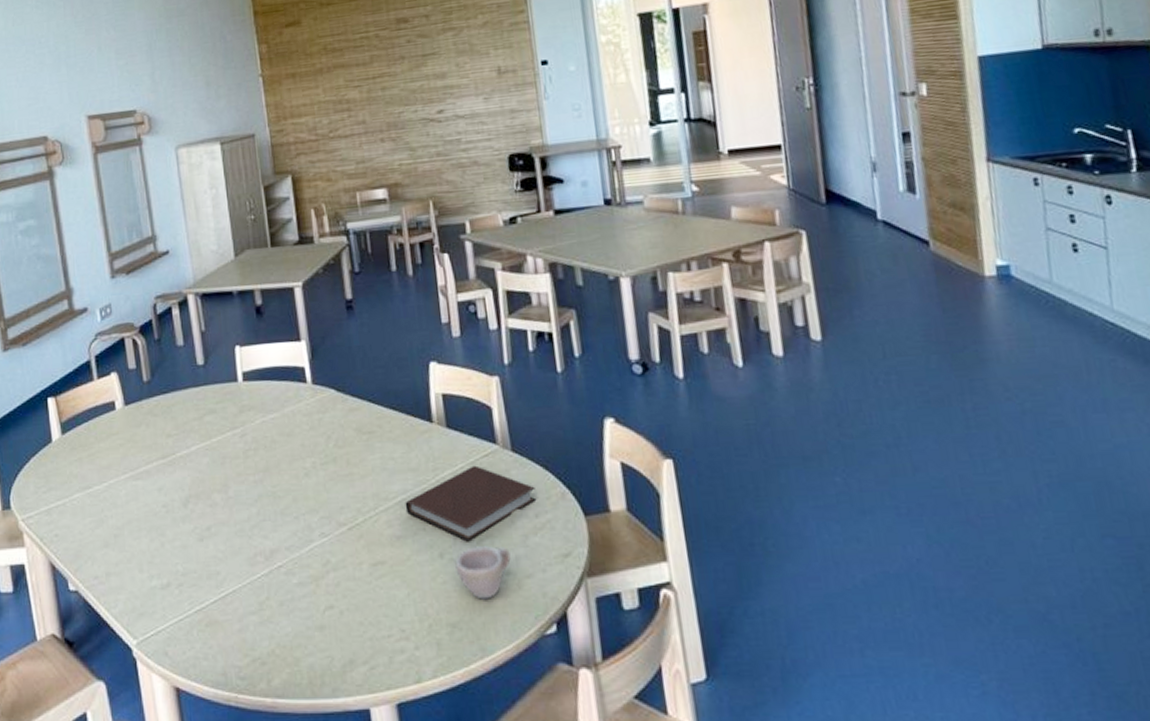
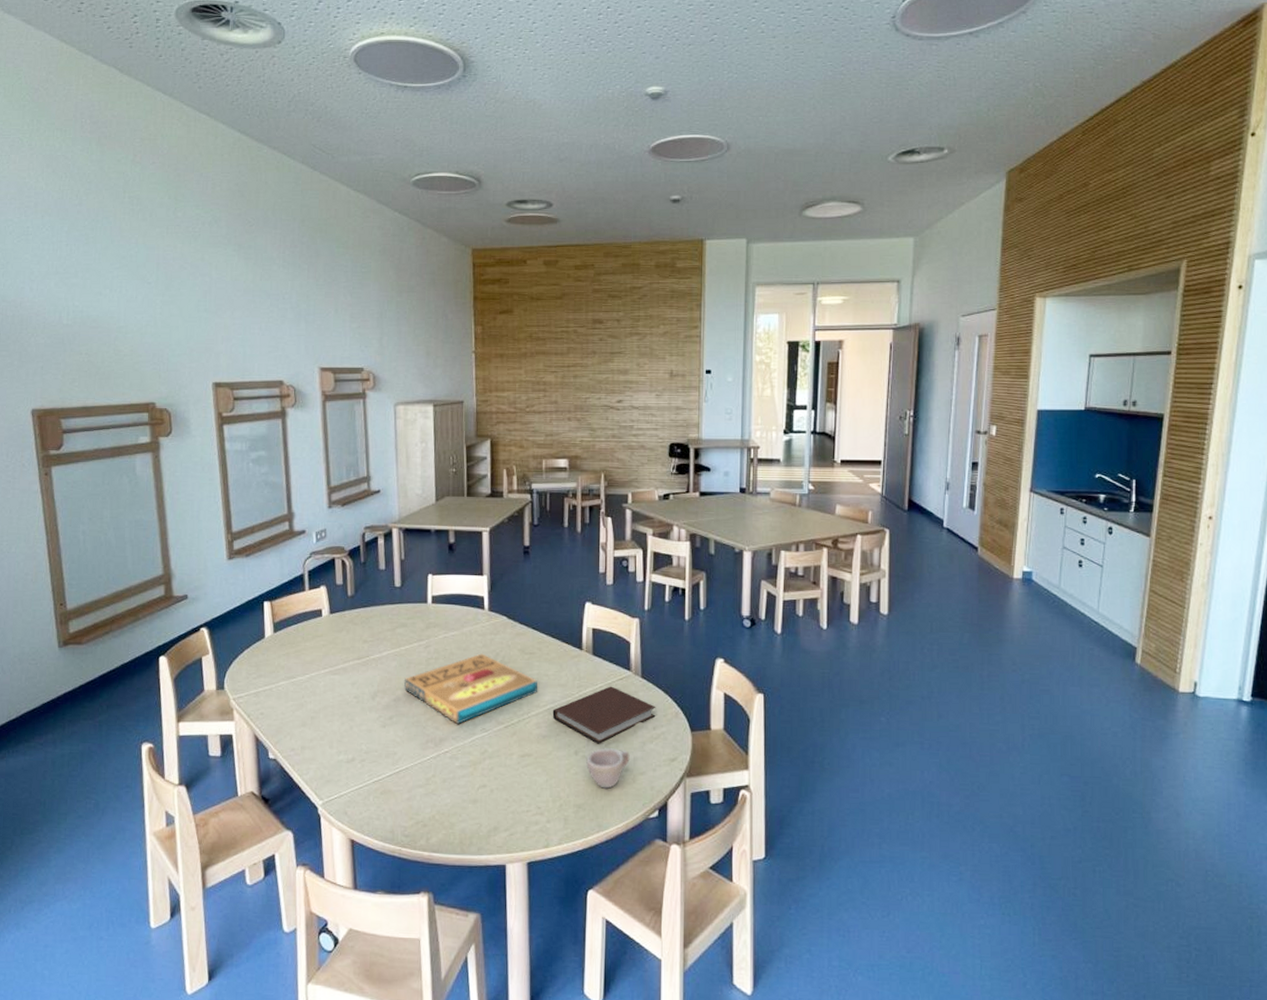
pizza box: none [219,438,383,530] -> present [403,653,537,724]

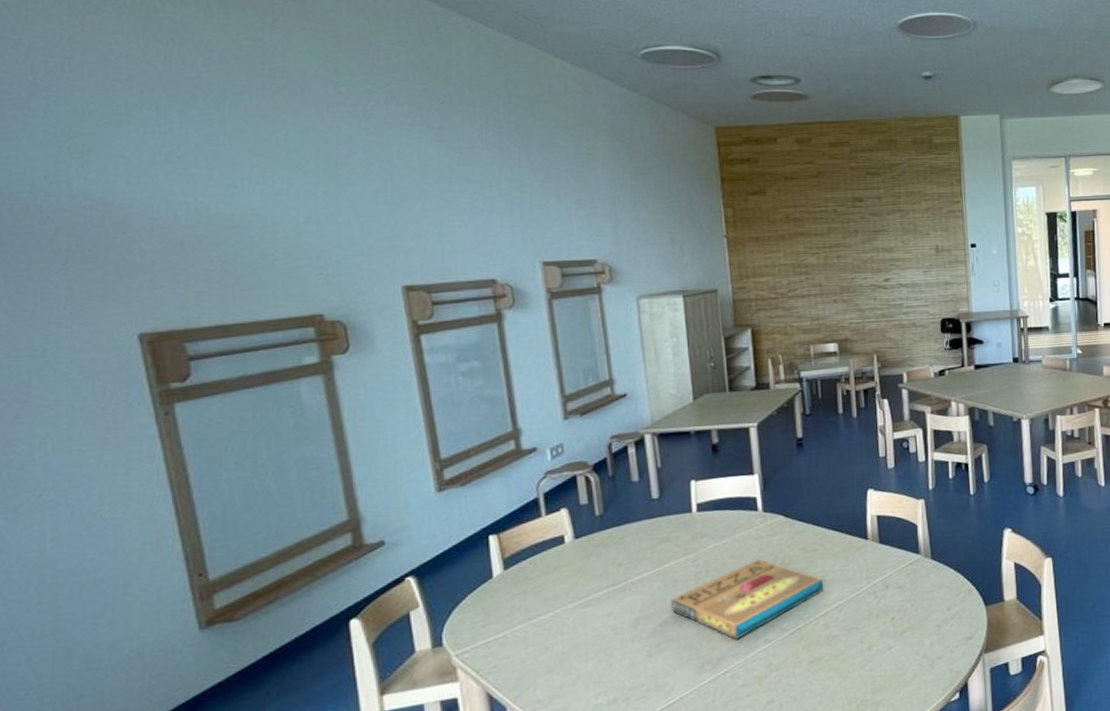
notebook: present [552,686,656,744] -> none [841,572,949,635]
cup: present [586,748,630,789] -> none [881,636,926,680]

